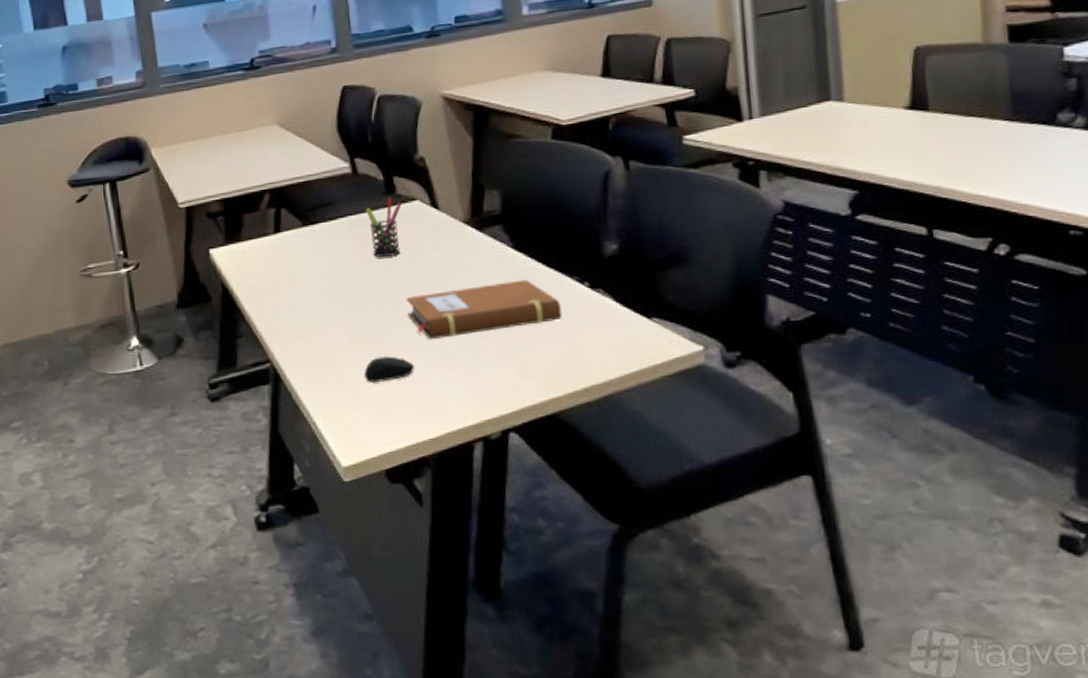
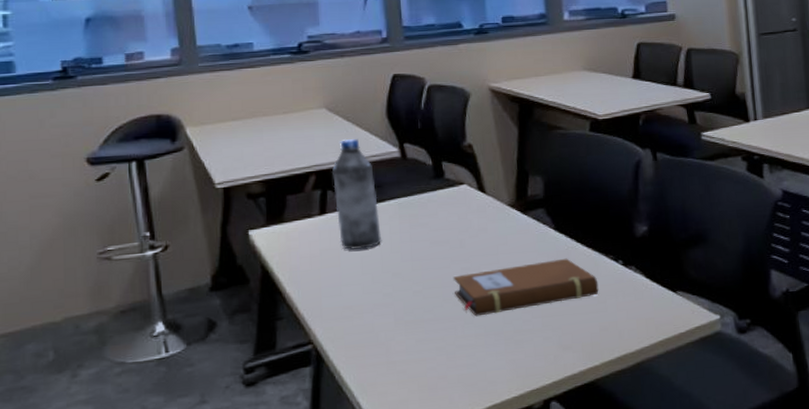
water bottle: none [284,155,335,270] -> present [331,138,382,250]
computer mouse: present [364,356,415,382] -> none [411,333,461,360]
pen holder: present [366,197,402,257] -> none [415,181,450,238]

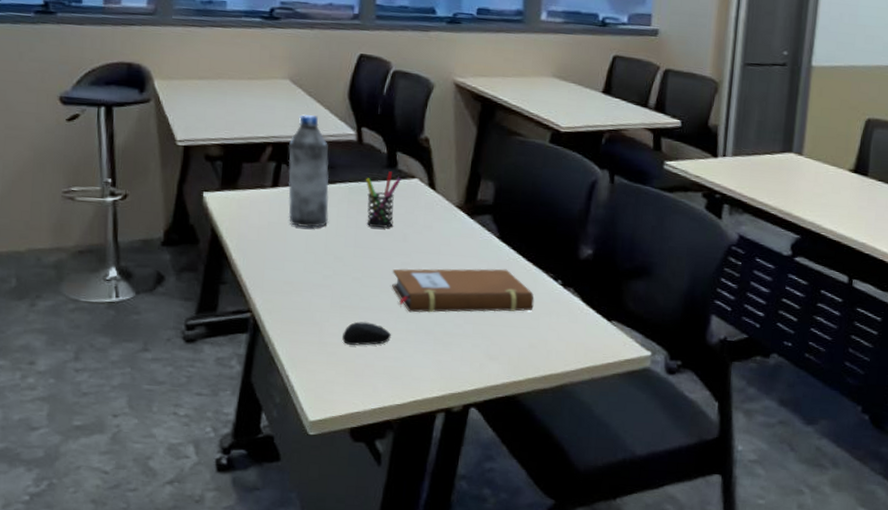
computer mouse: none [411,333,461,360] -> present [342,321,392,346]
pen holder: none [415,181,450,238] -> present [366,171,401,228]

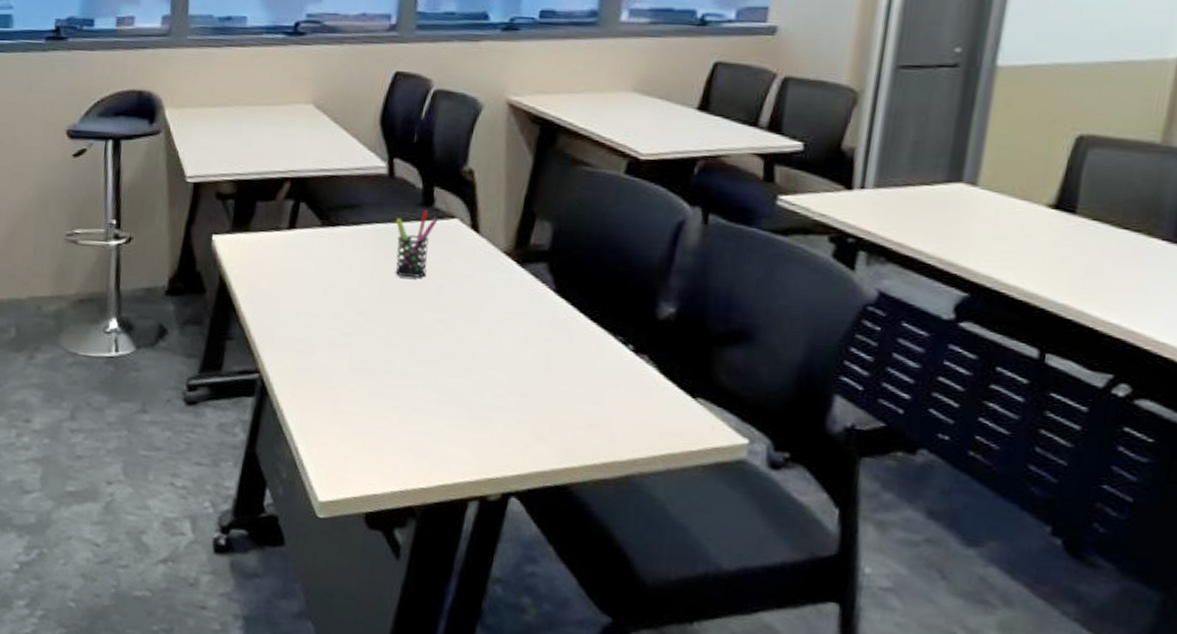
water bottle: present [288,113,330,228] -> none [305,143,354,277]
computer mouse: present [342,321,392,346] -> none [361,388,419,416]
notebook: present [392,269,534,313] -> none [422,326,597,382]

